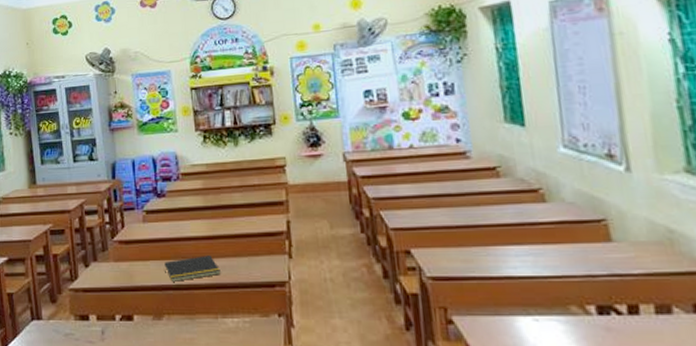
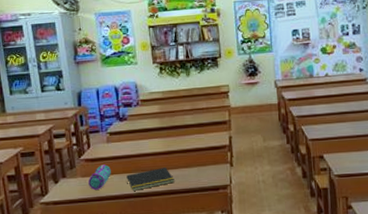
pencil case: none [122,248,147,278] -> present [88,164,111,190]

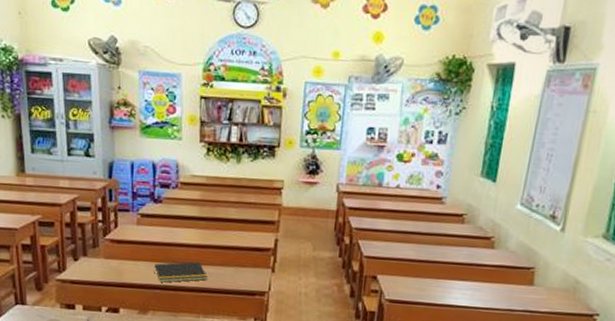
pencil case: present [88,164,111,190] -> none [112,248,138,275]

